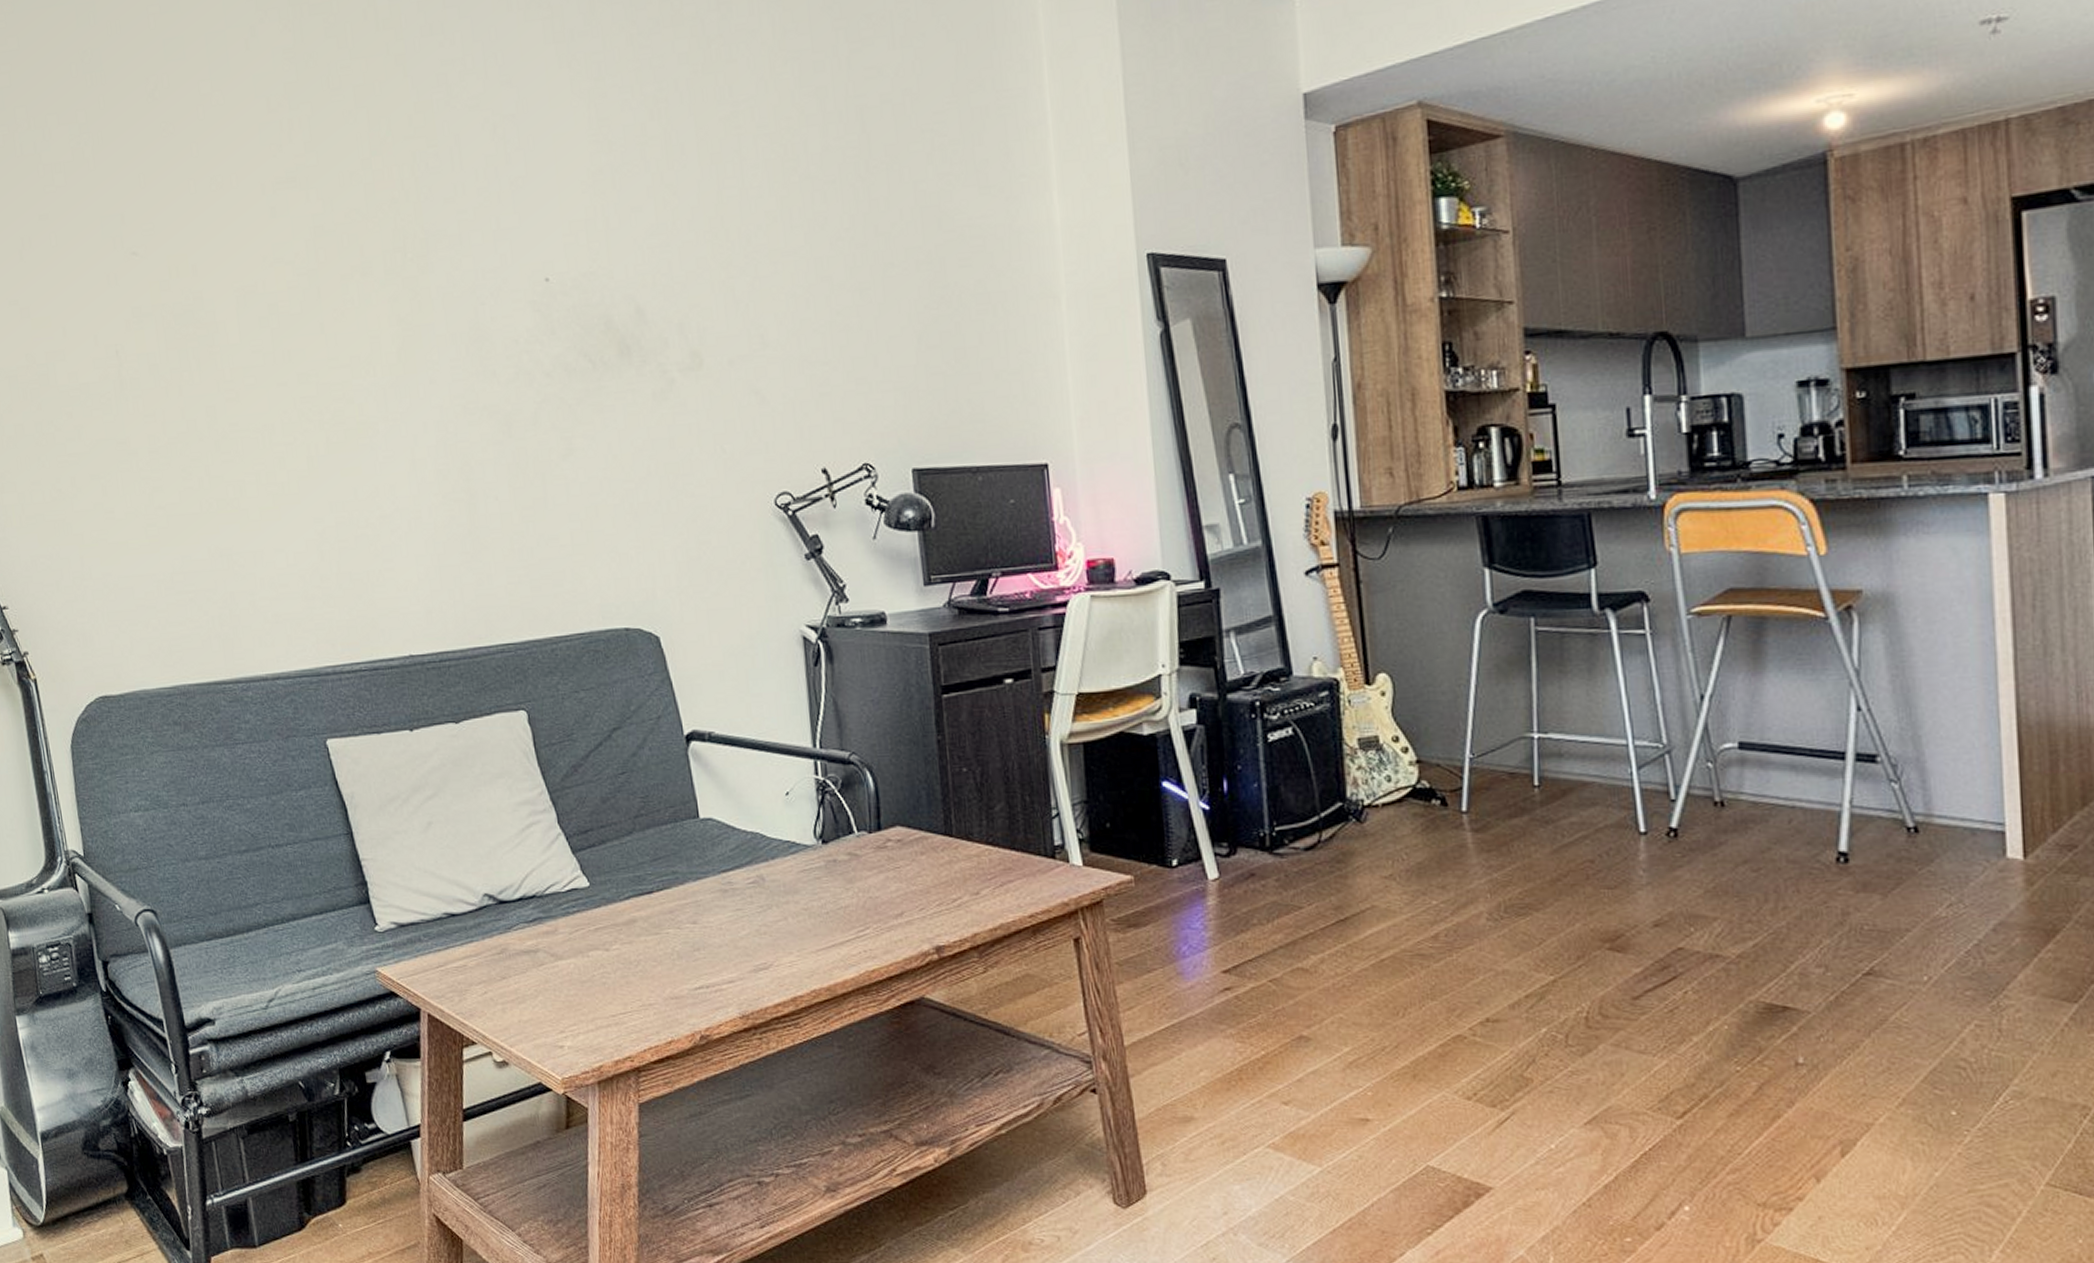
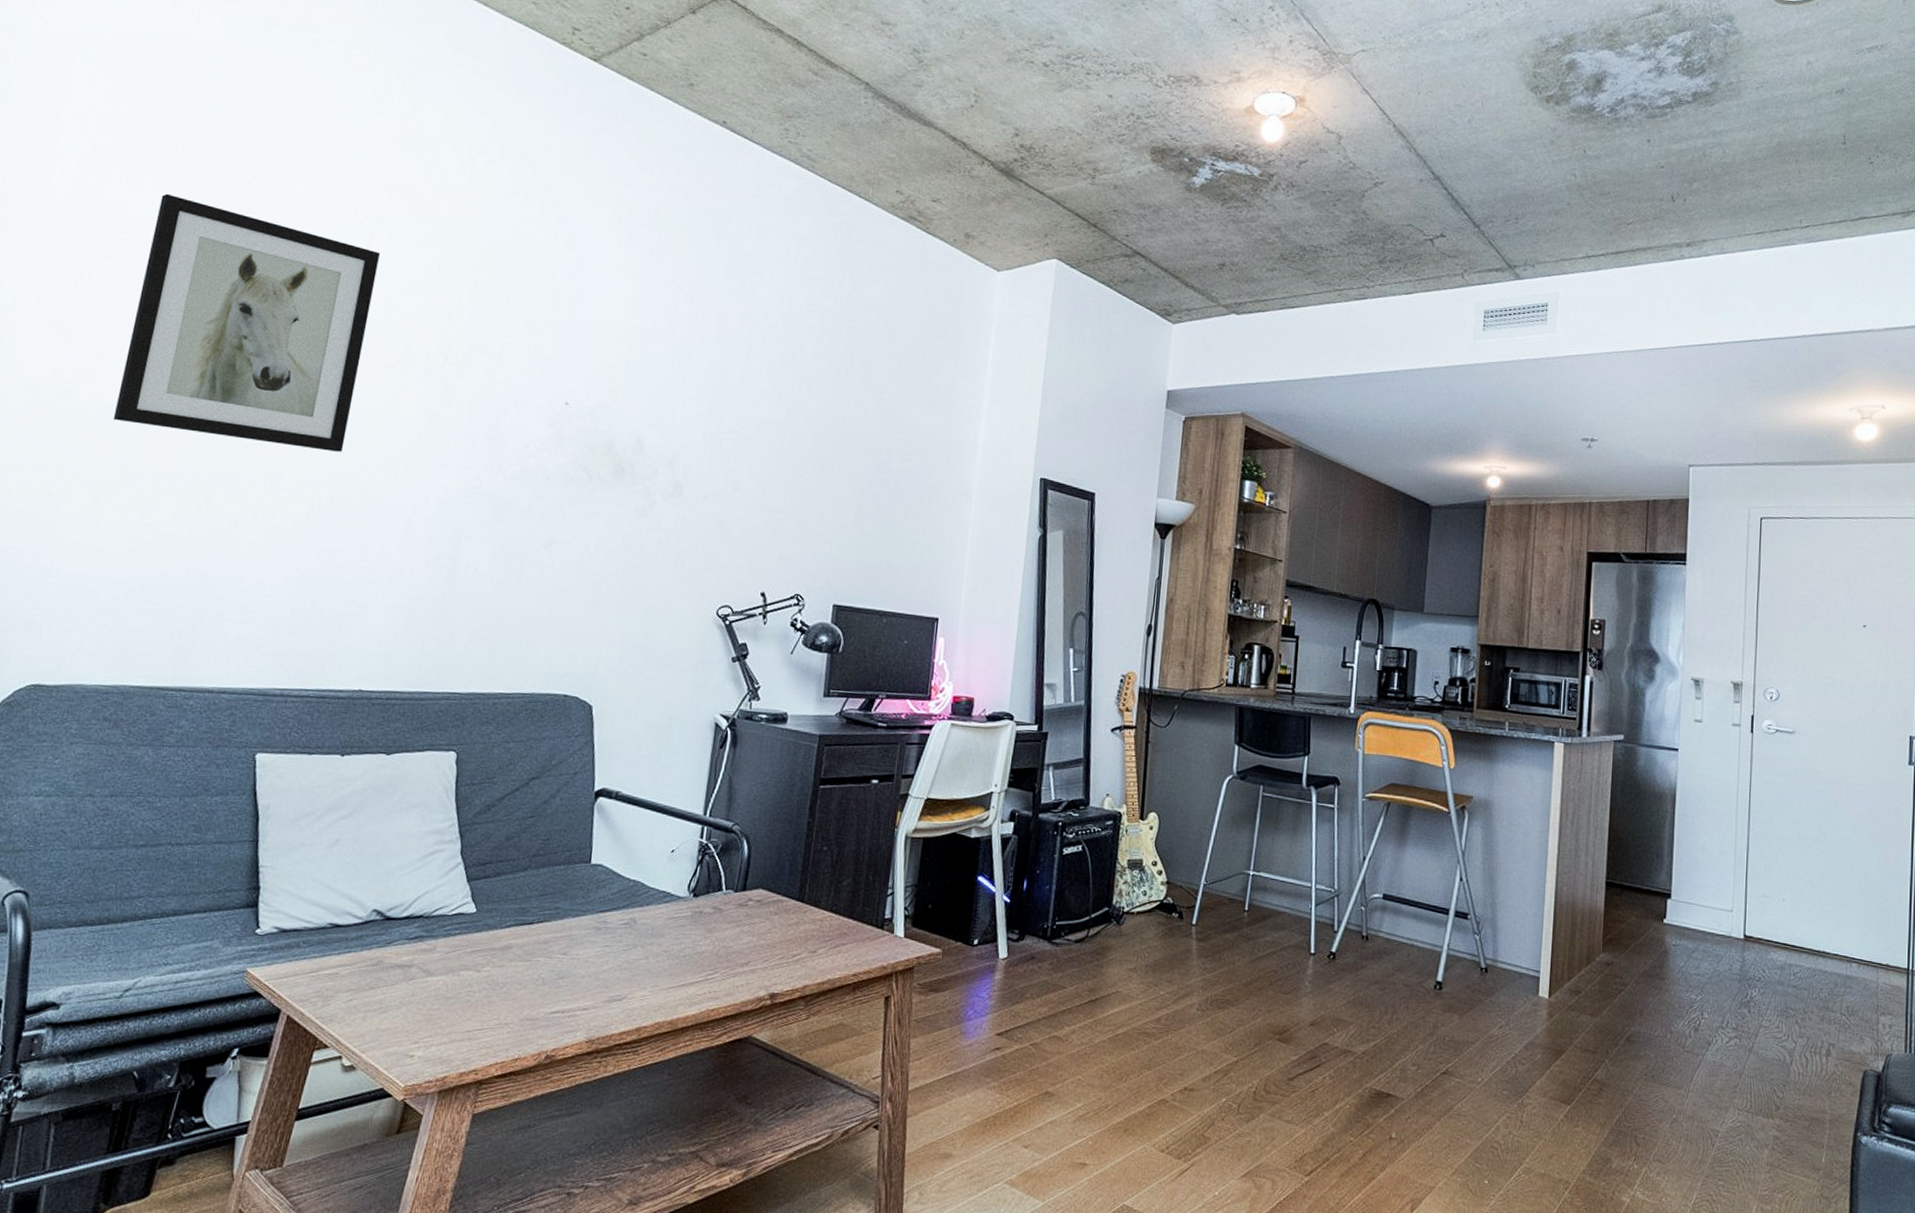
wall art: none [72,128,325,399] -> present [113,193,381,452]

